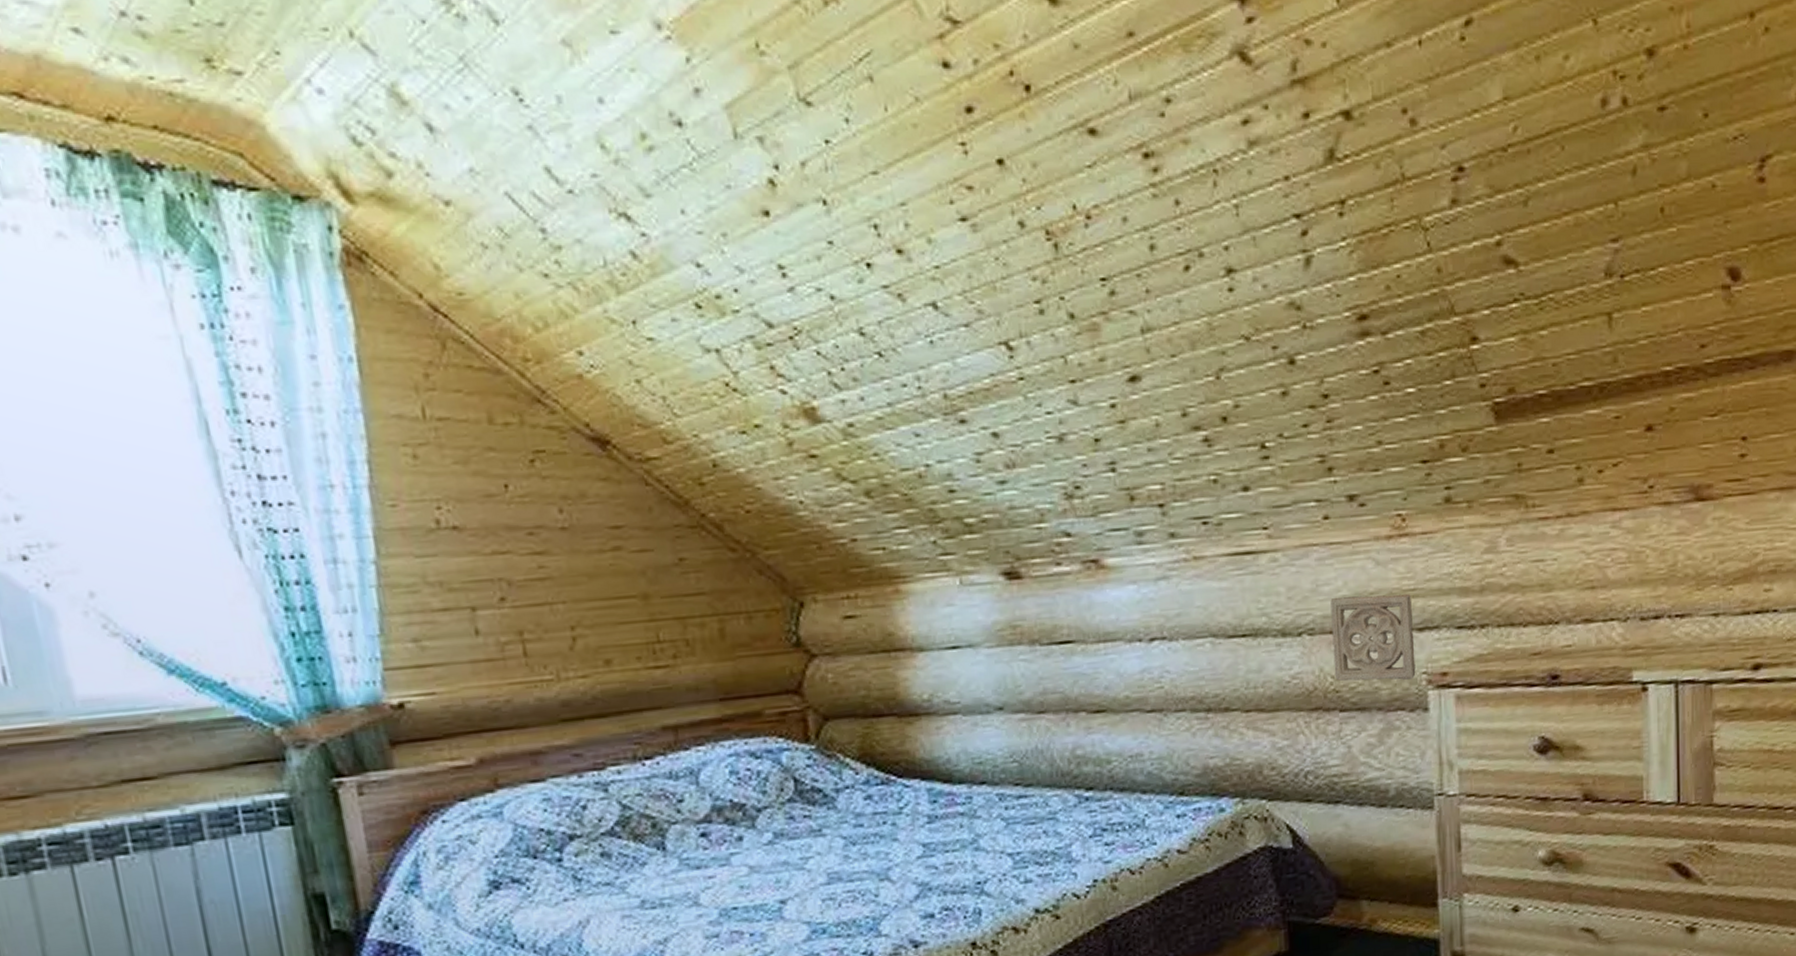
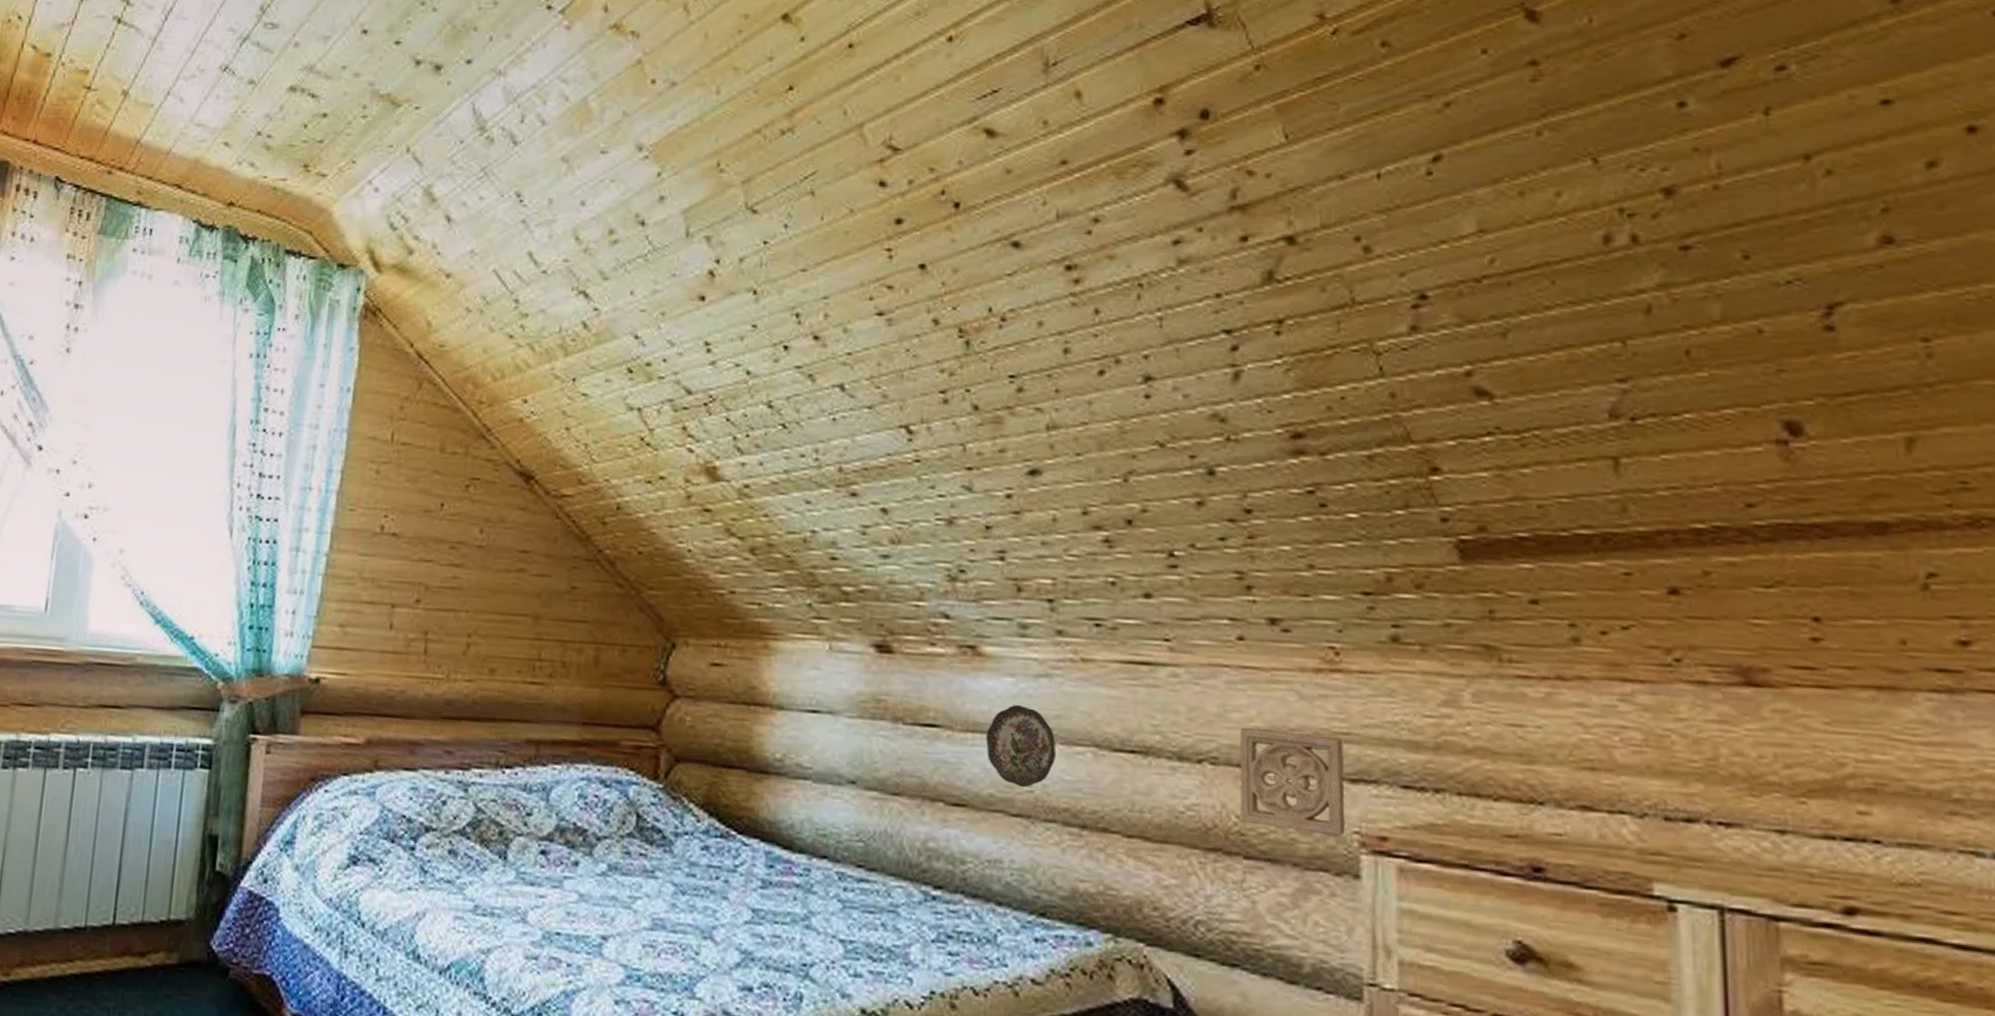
decorative plate: none [1116,609,1180,685] -> present [986,704,1057,788]

